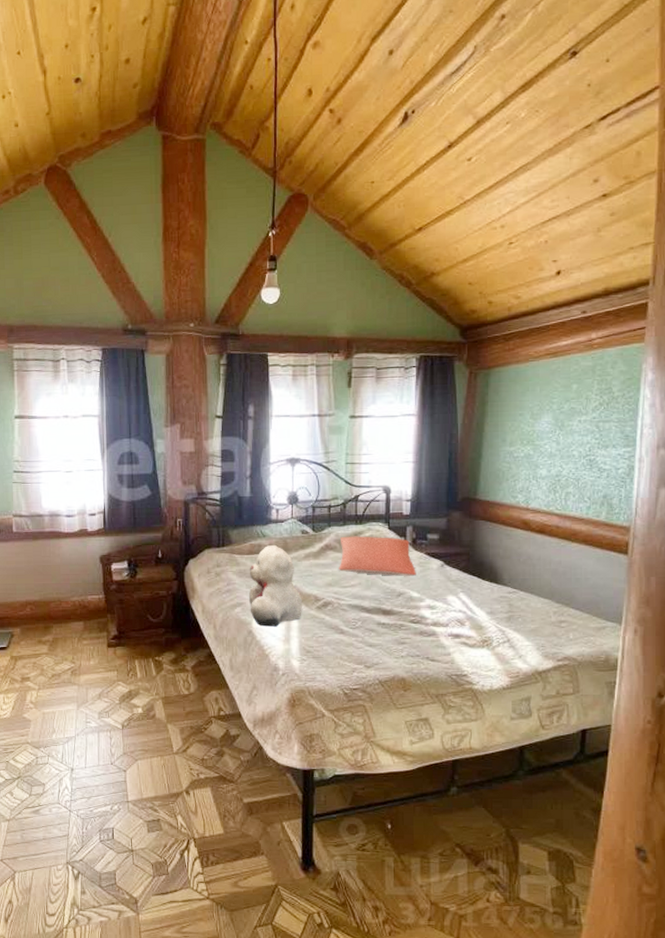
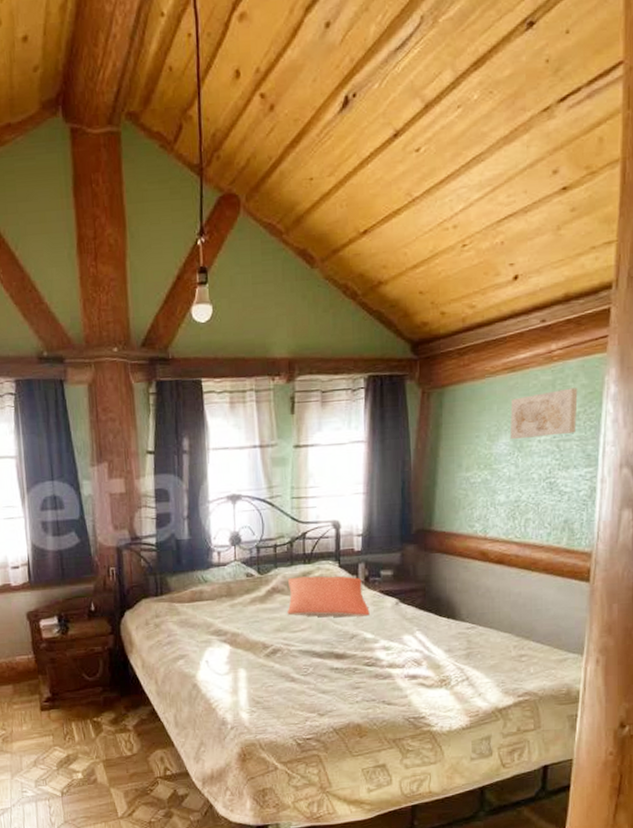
teddy bear: present [248,544,302,627] -> none [191,590,250,679]
wall art: none [551,373,617,419] -> present [509,387,578,440]

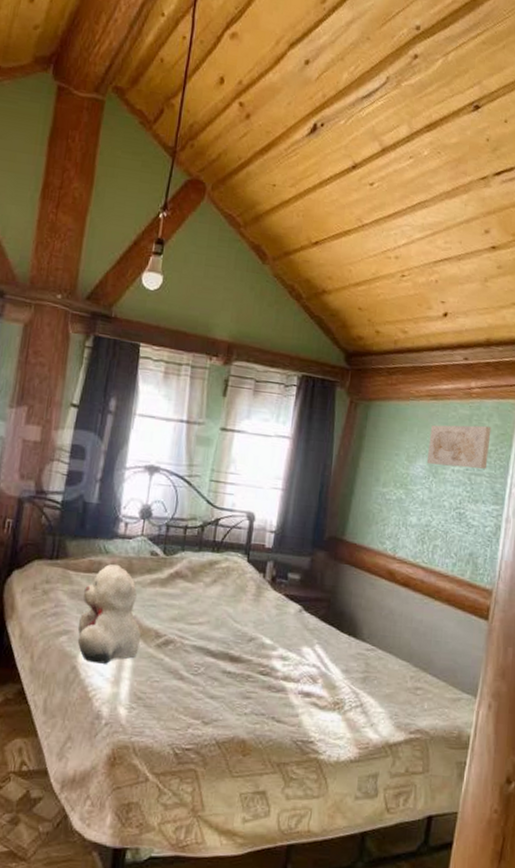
teddy bear: none [191,590,250,679] -> present [77,564,141,664]
pillow: present [287,576,370,618] -> none [187,564,272,619]

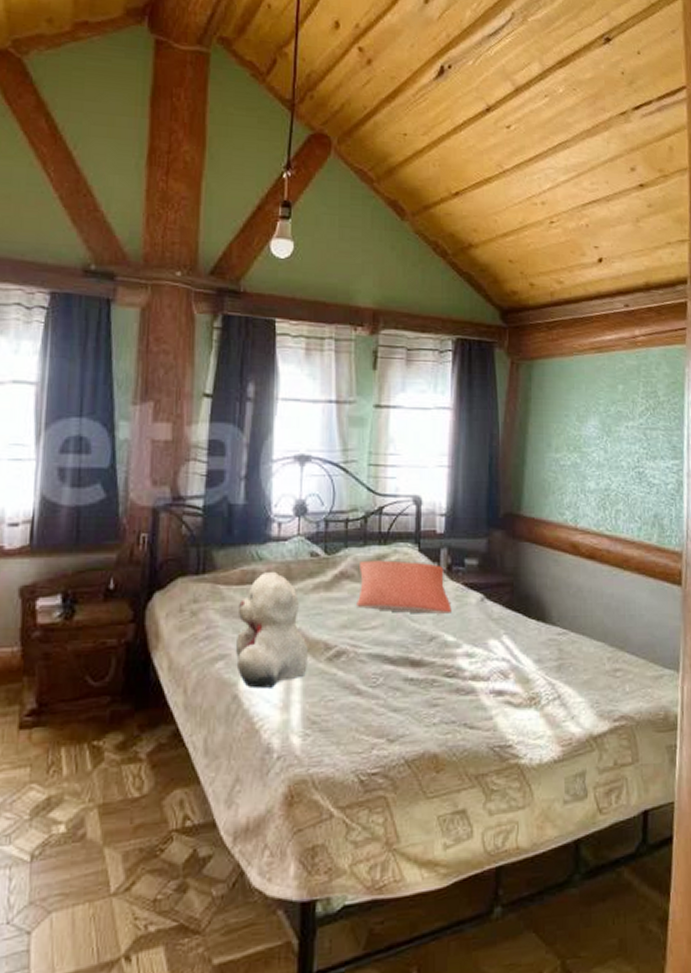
pillow: none [187,564,272,619] -> present [357,560,452,614]
wall art: present [426,424,491,469] -> none [598,375,662,423]

